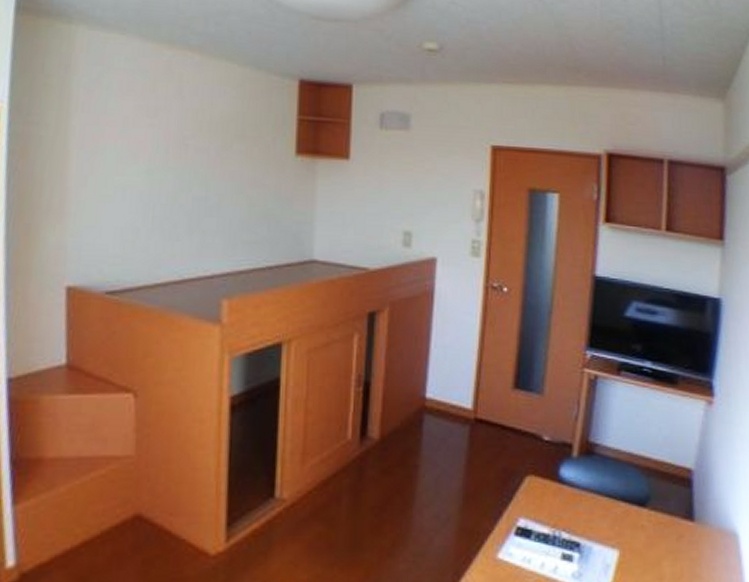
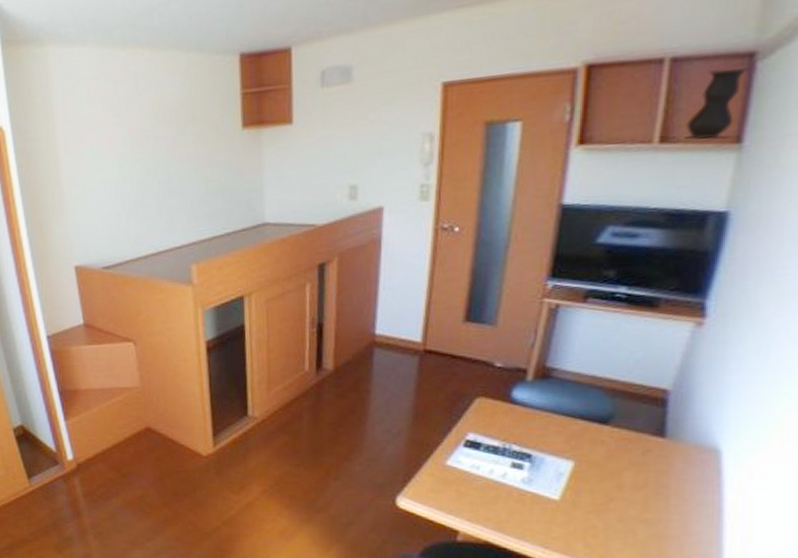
vase: none [683,176,722,233] -> present [685,67,749,140]

